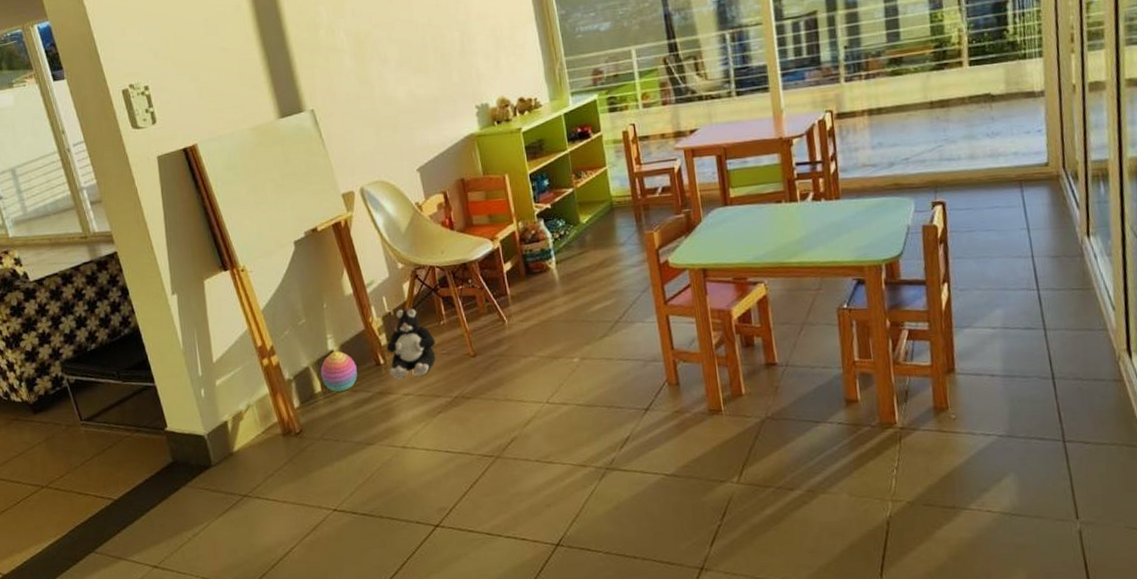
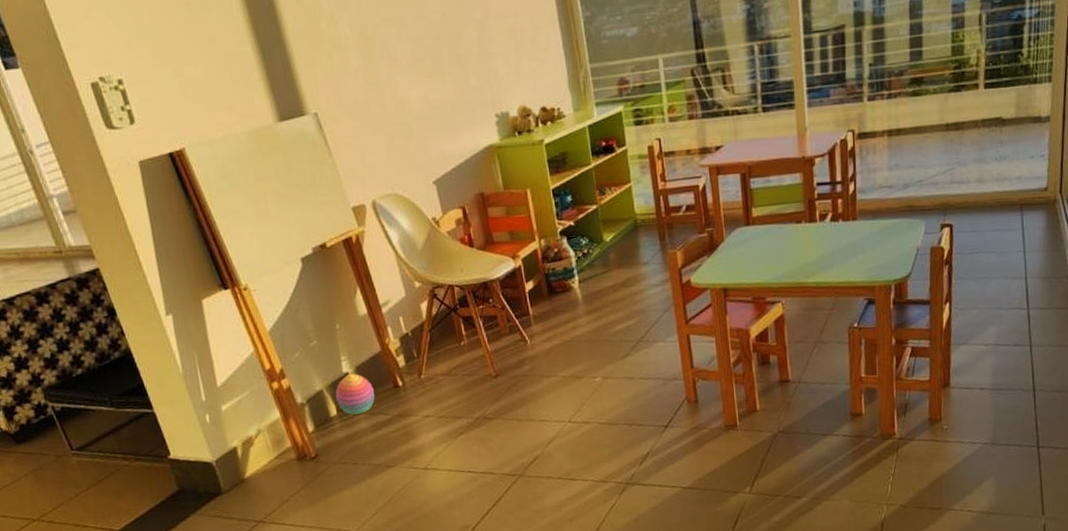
plush toy: present [386,307,436,379] -> none [404,327,457,401]

